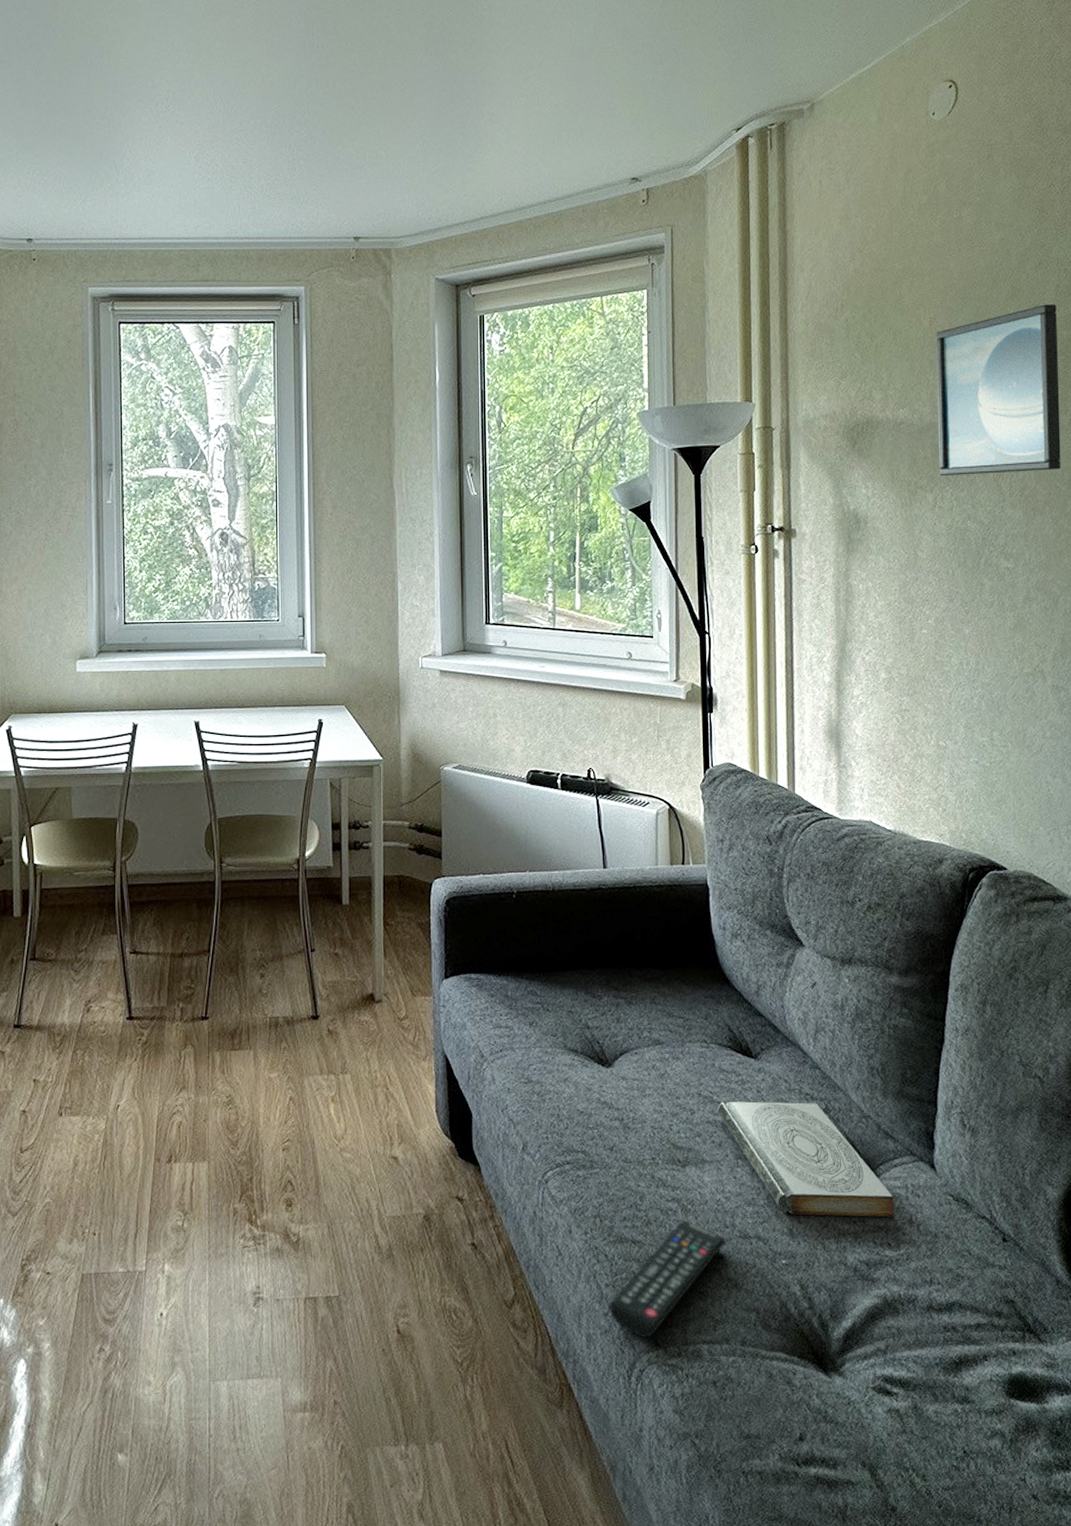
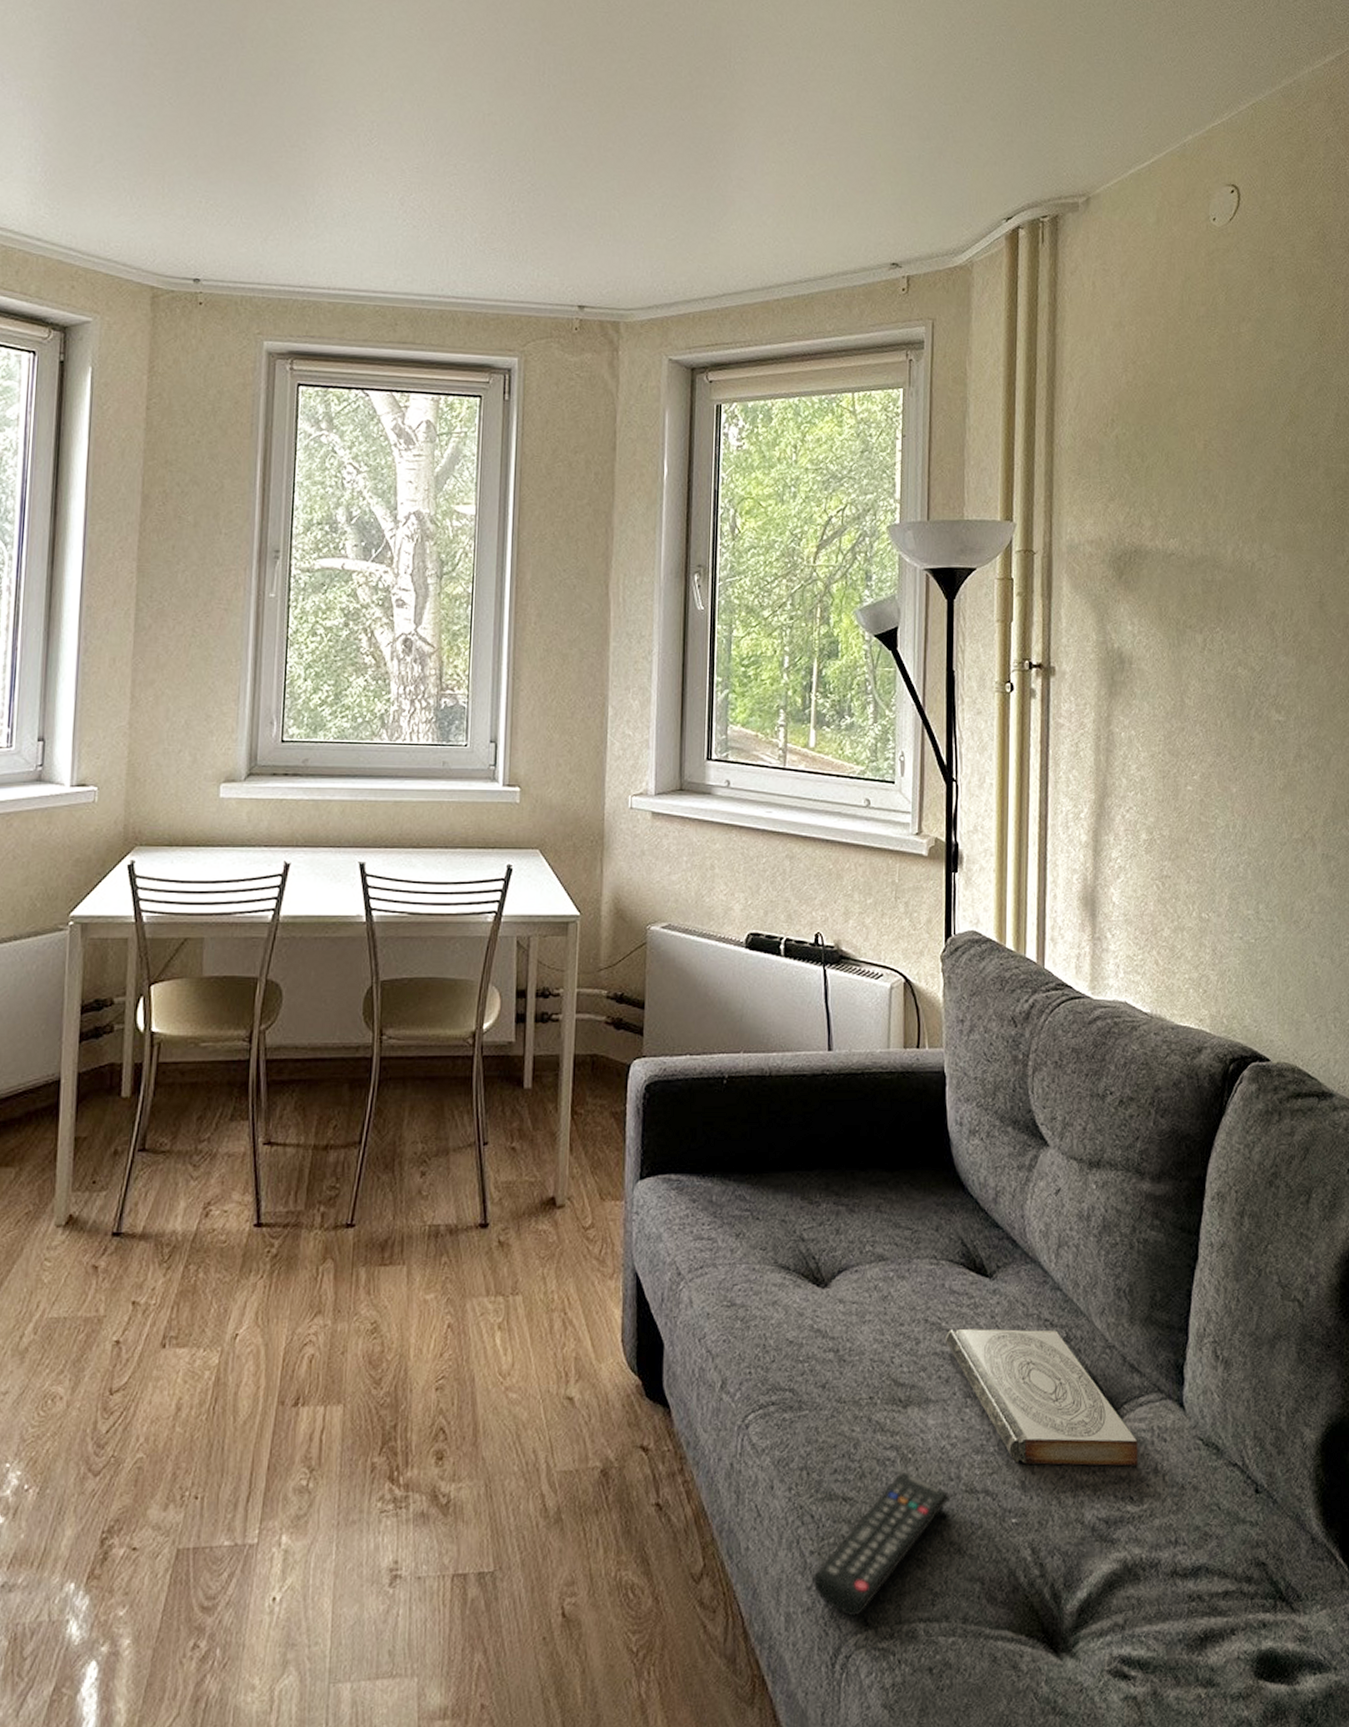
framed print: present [935,304,1061,475] -> none [1210,434,1337,616]

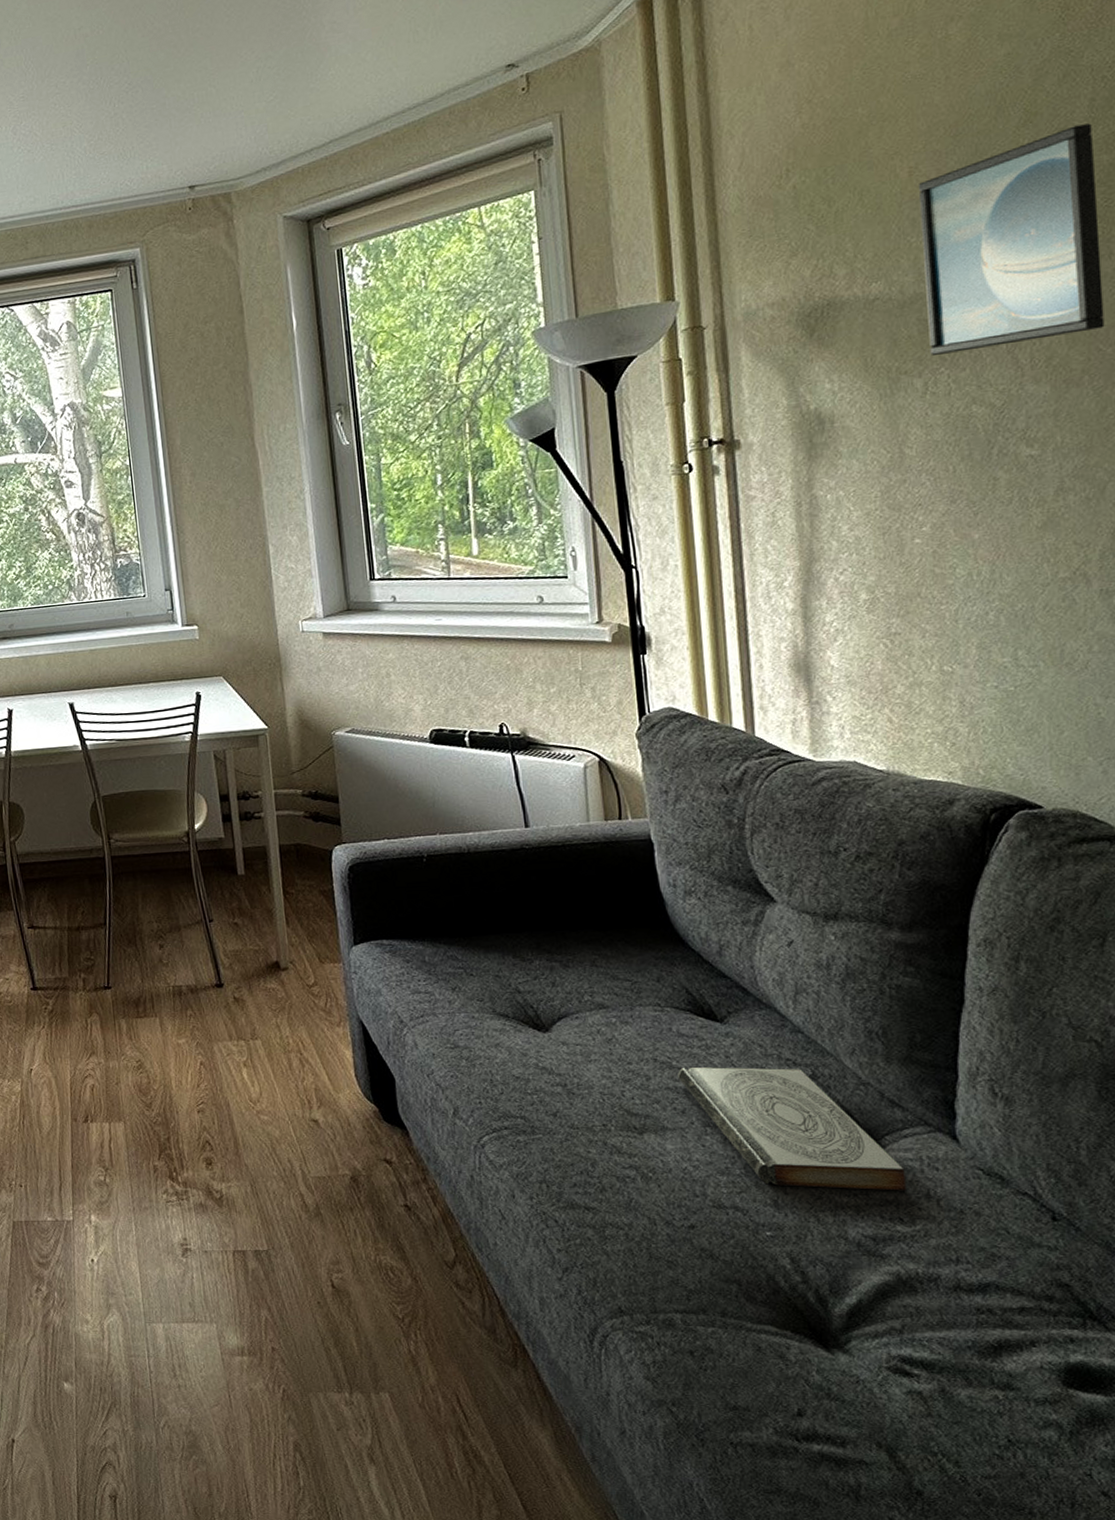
remote control: present [814,1472,949,1617] -> none [564,1188,696,1305]
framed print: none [1210,434,1337,616] -> present [918,123,1105,356]

